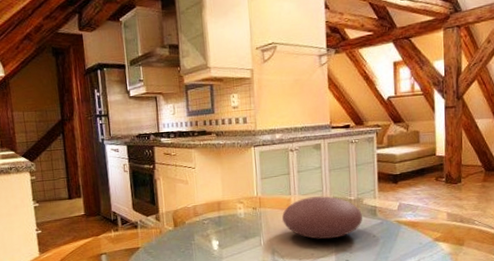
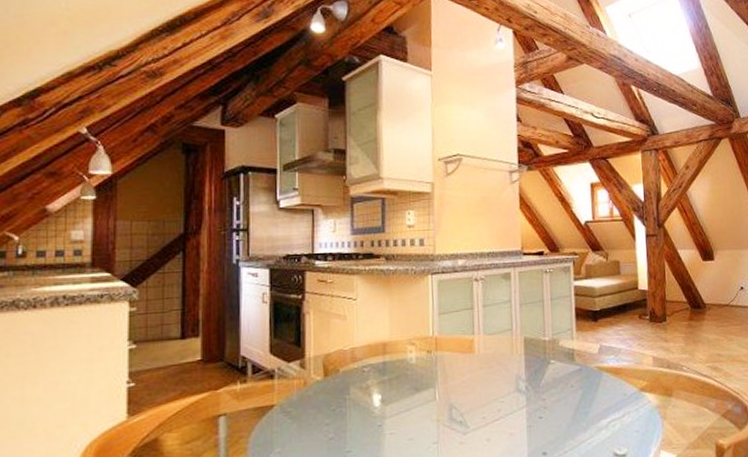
decorative bowl: present [282,196,362,240] -> none [463,336,558,391]

